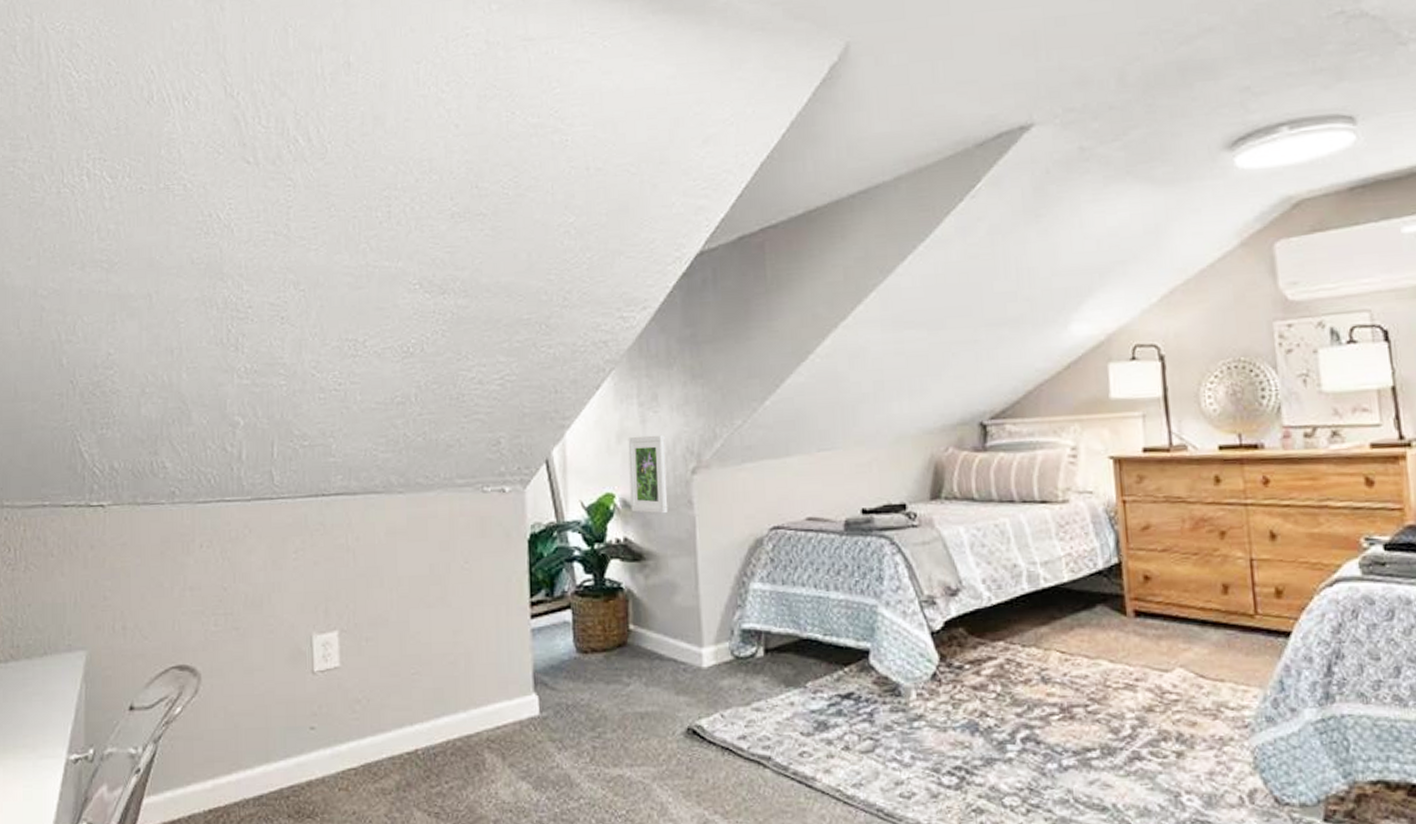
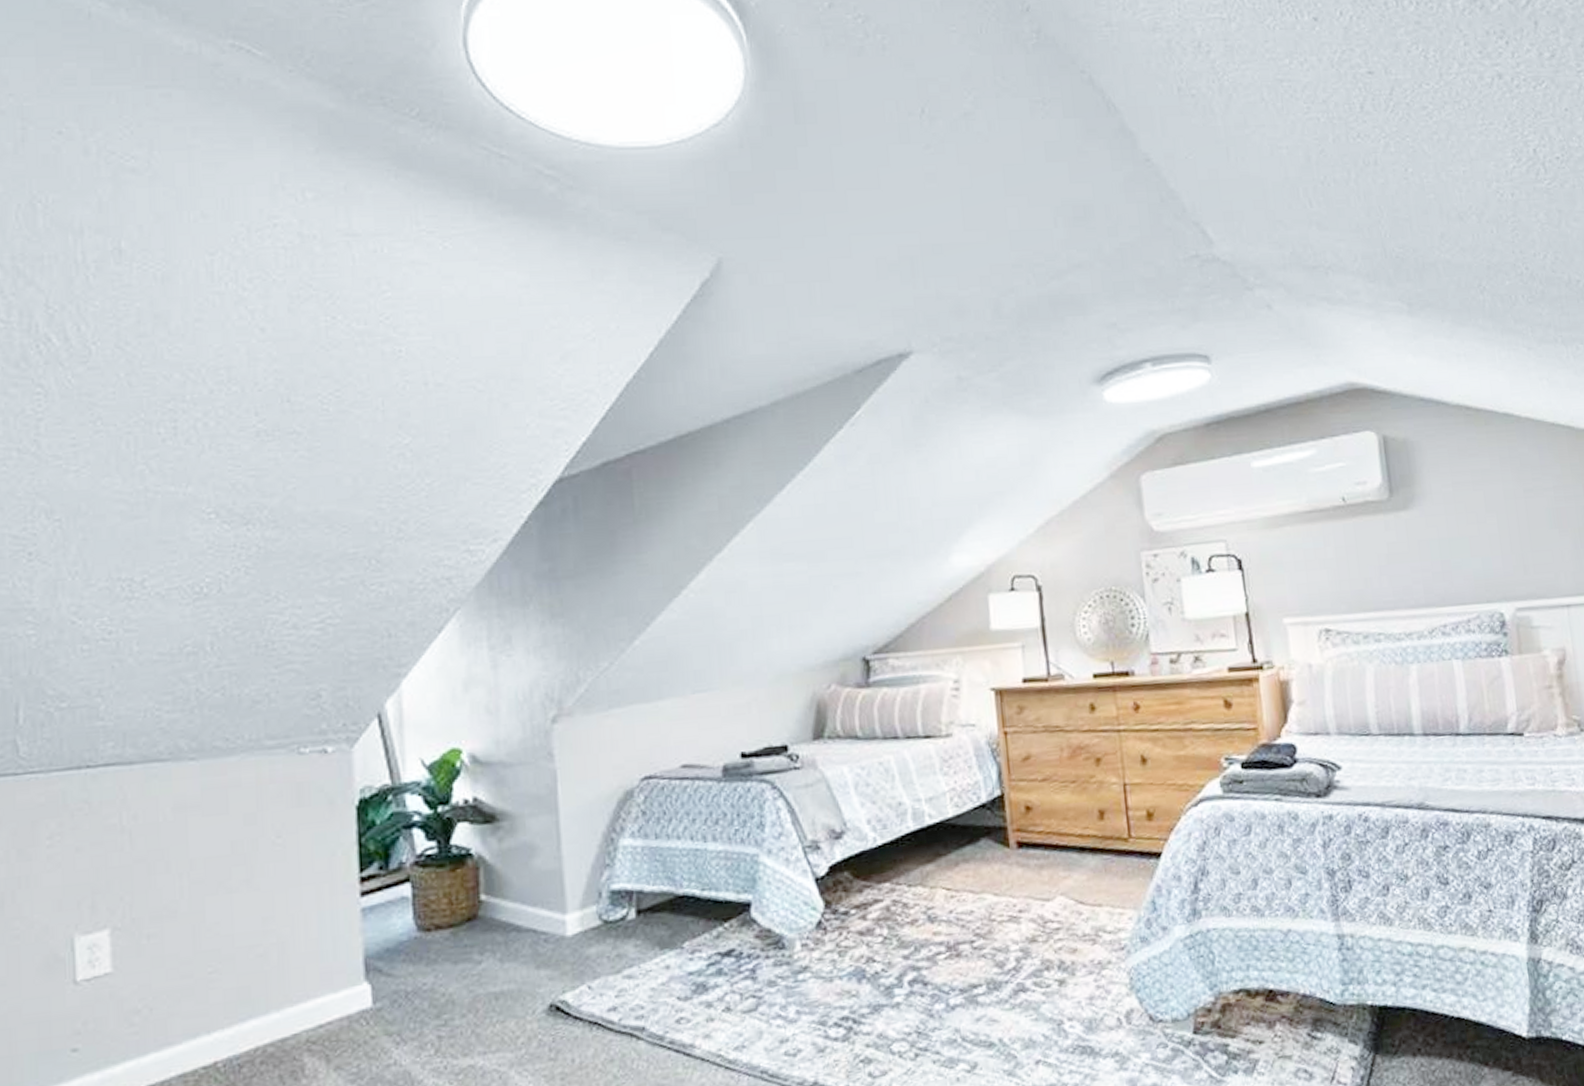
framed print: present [628,434,669,514] -> none [477,680,525,769]

